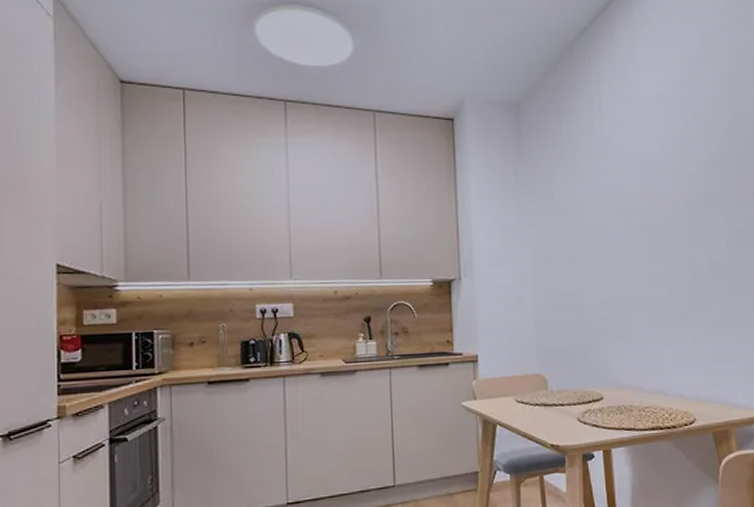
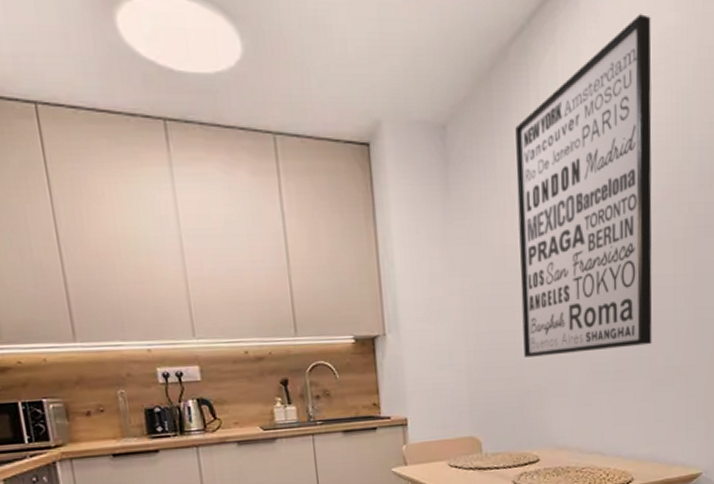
wall art: none [579,17,709,301] -> present [515,14,652,357]

